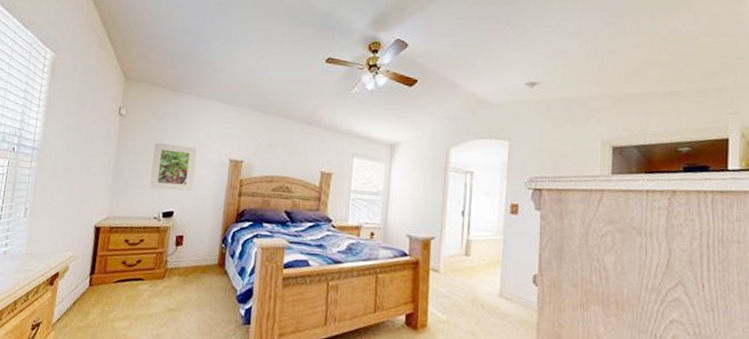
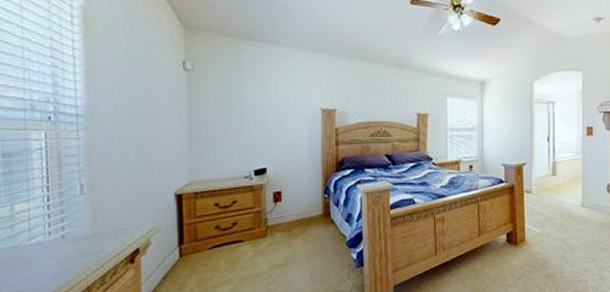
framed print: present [149,142,197,191] -> none [233,97,285,147]

